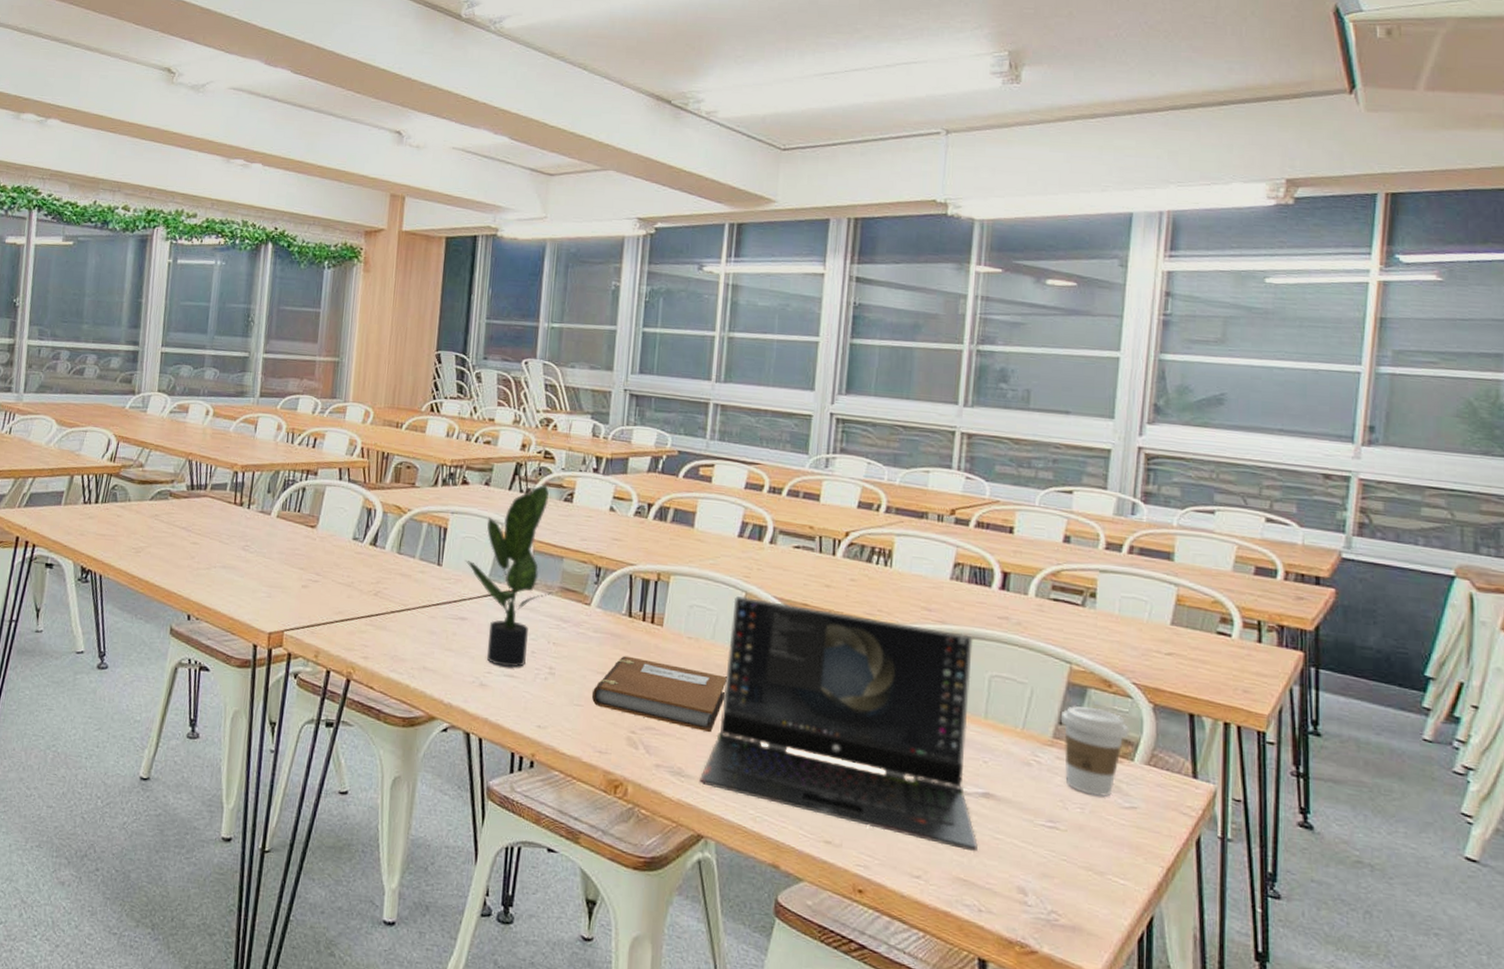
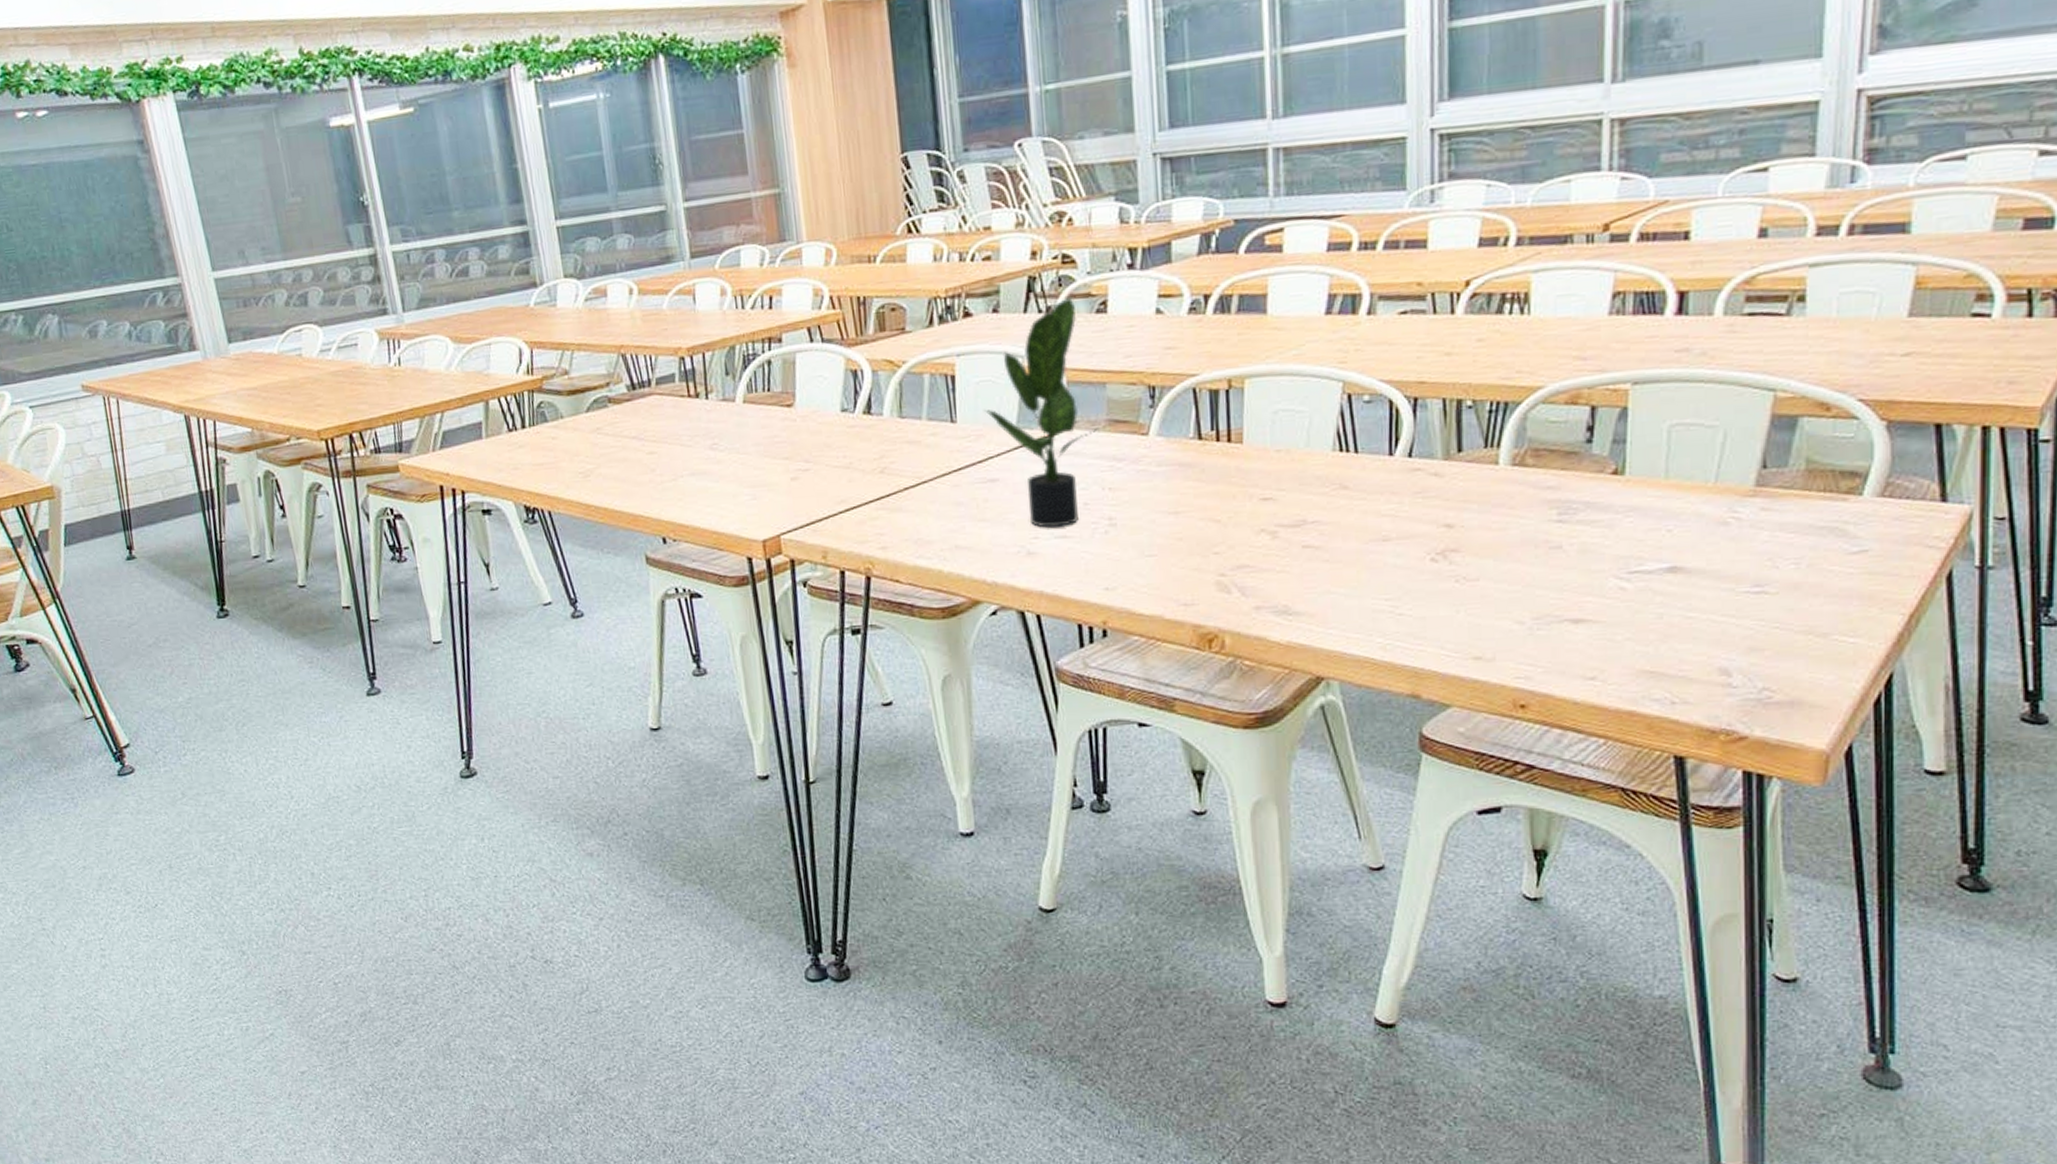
notebook: present [592,655,727,733] -> none [1166,486,1332,559]
laptop computer: present [700,596,978,852] -> none [1312,379,1665,638]
coffee cup: present [1060,705,1131,797] -> none [1764,439,1858,546]

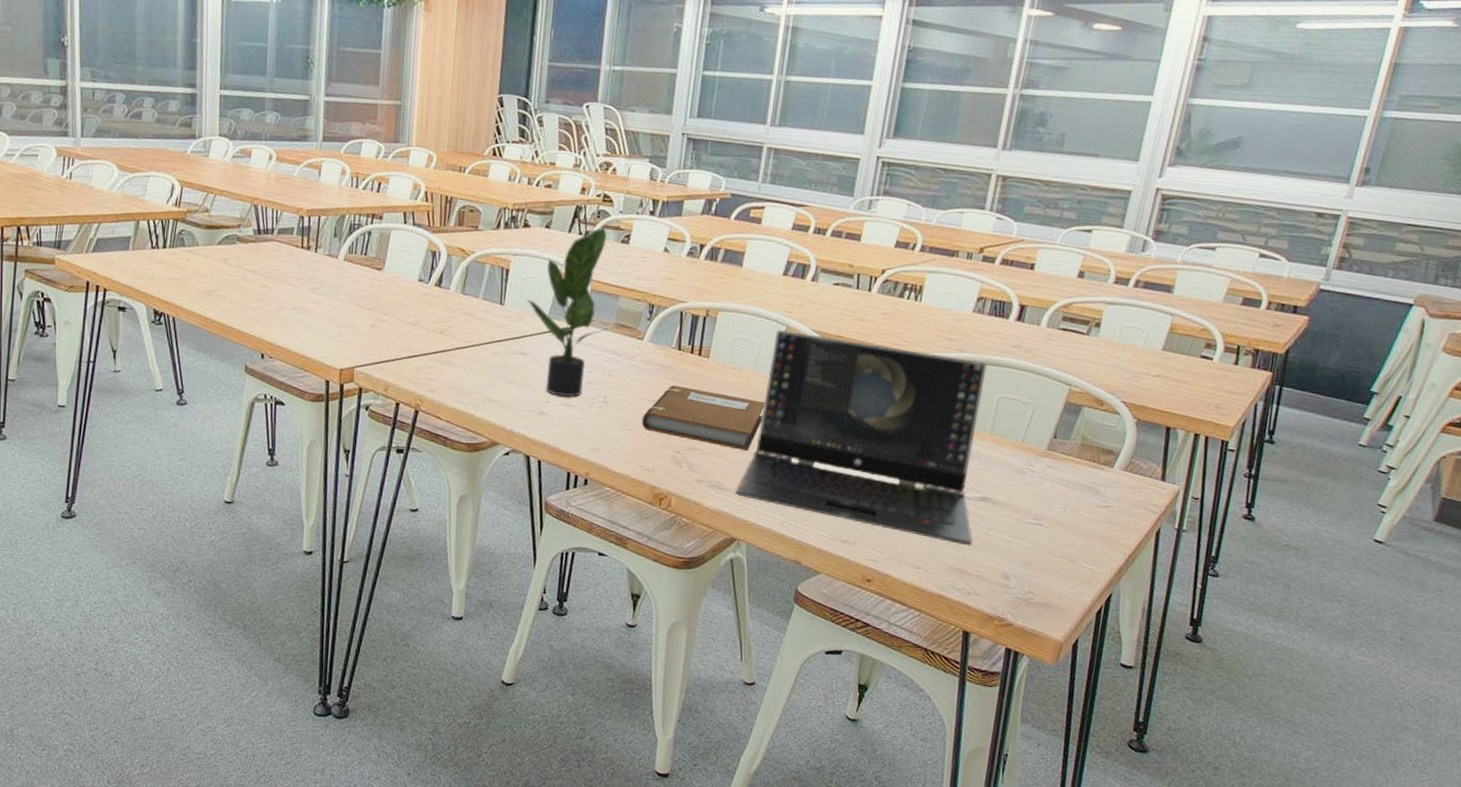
notebook: none [1166,486,1332,559] -> present [642,385,765,452]
laptop computer: none [1312,379,1665,638] -> present [736,329,987,546]

